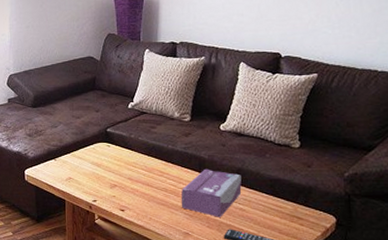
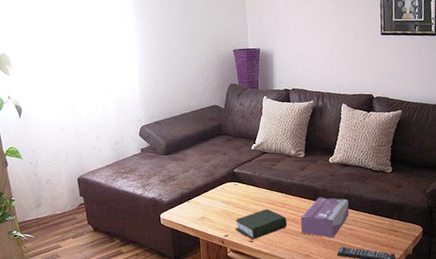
book: none [105,176,165,209] -> present [235,208,287,240]

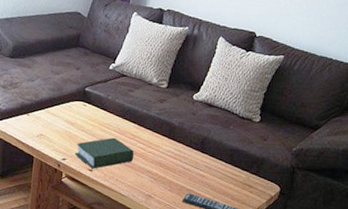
tissue box: present [300,197,349,238] -> none [147,135,206,182]

